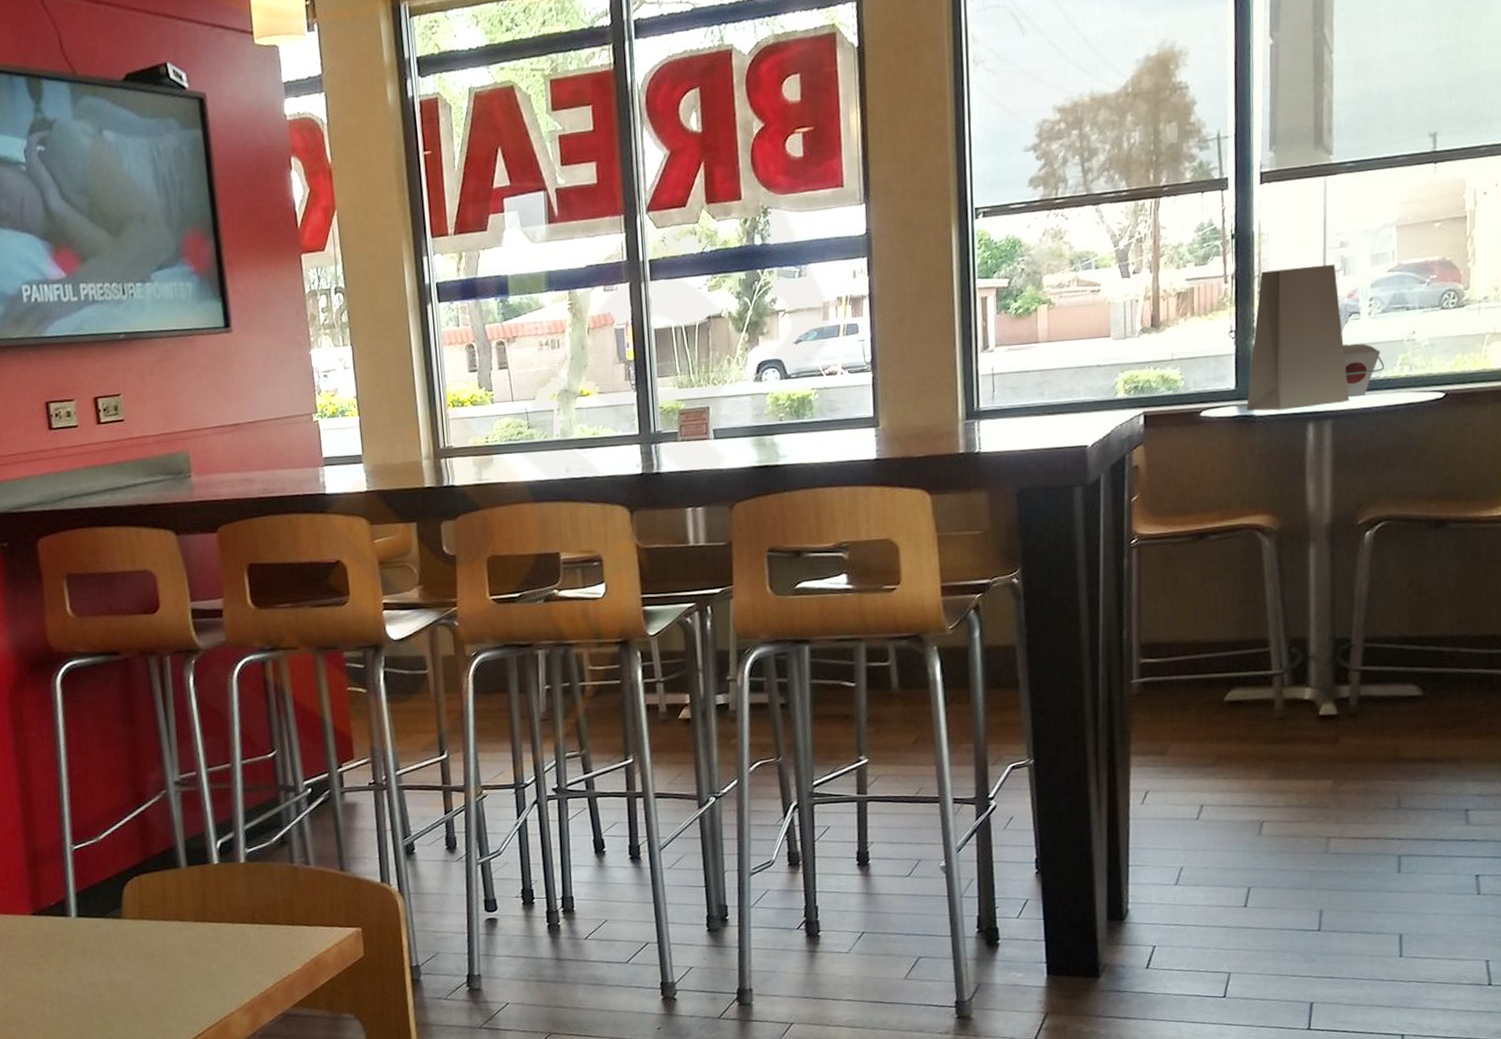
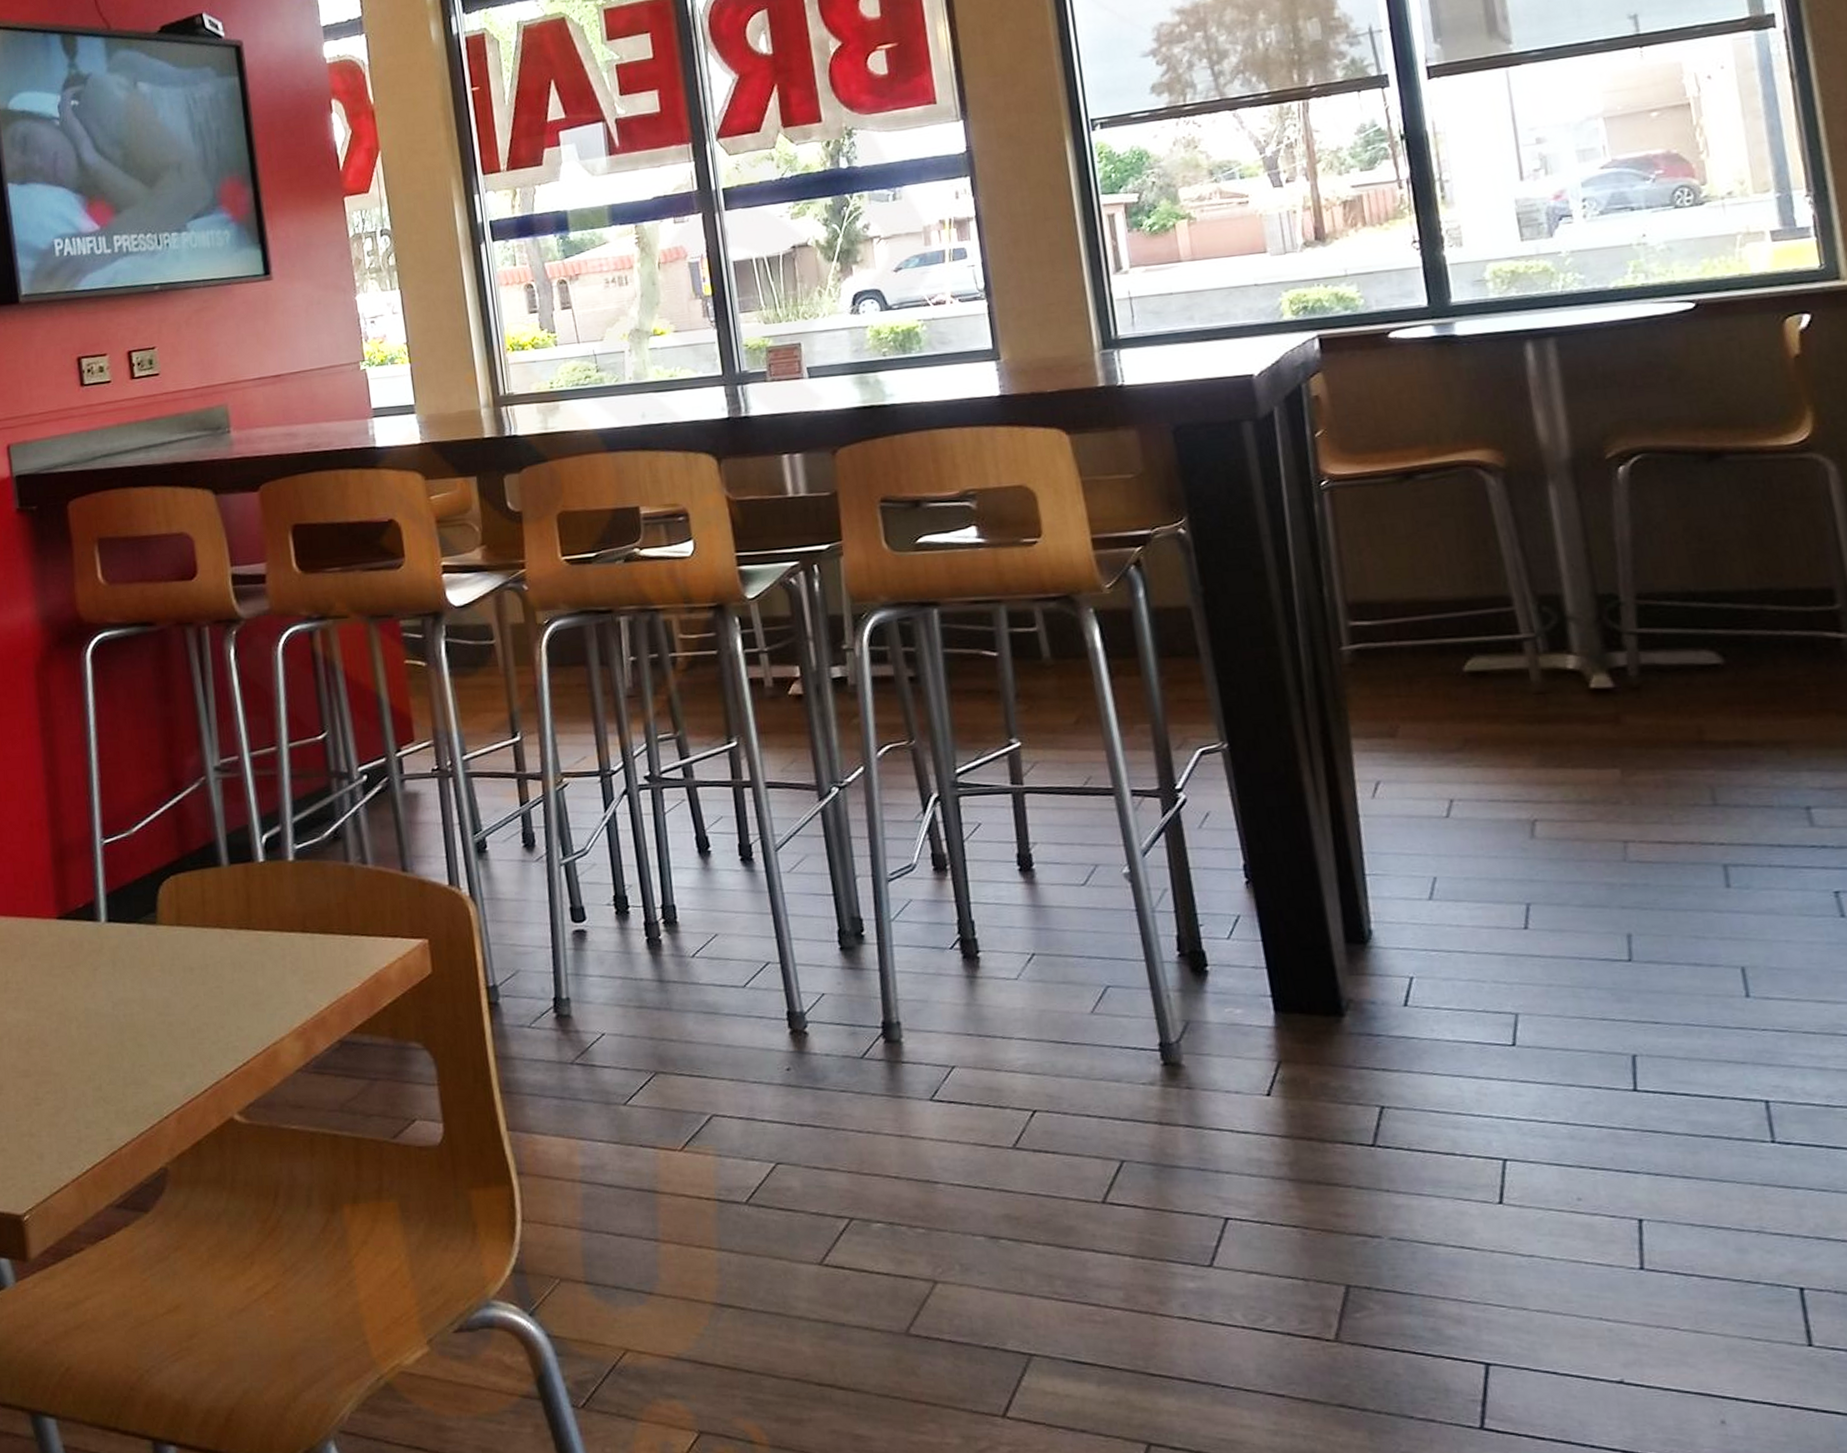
paper bag: present [1247,264,1349,411] -> none [1441,162,1573,331]
takeout container: present [1342,343,1384,398] -> none [1556,250,1612,312]

